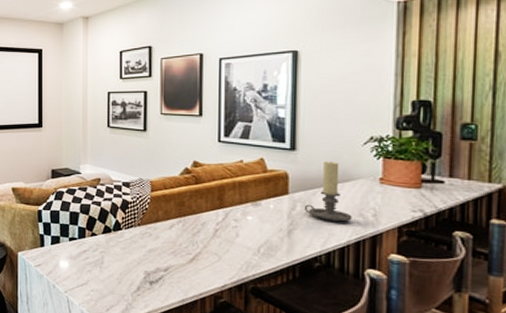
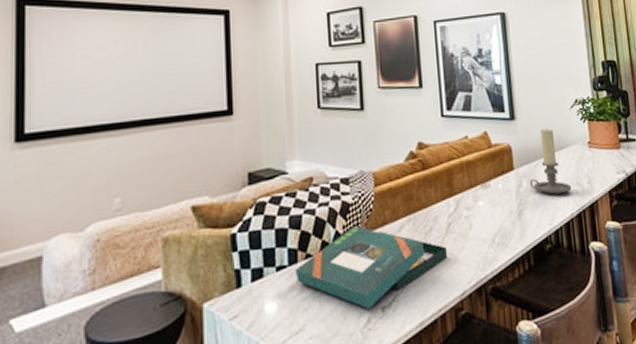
board game: none [83,219,213,281] -> present [294,226,448,310]

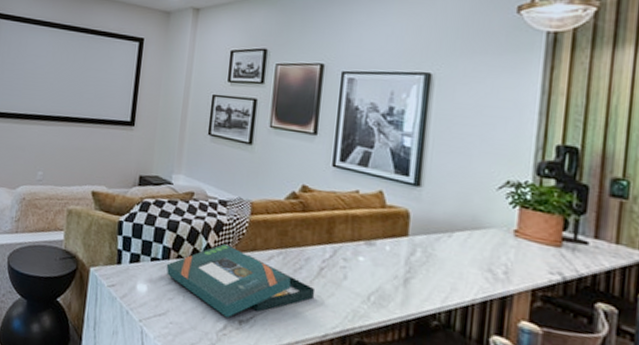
candle holder: present [529,128,572,195] -> none [424,203,480,276]

